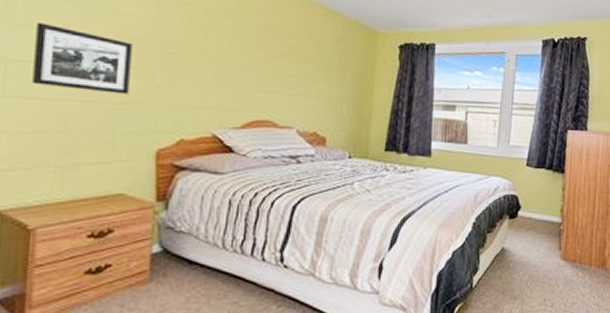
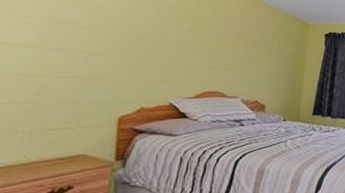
picture frame: present [32,22,132,95] -> none [11,11,105,71]

